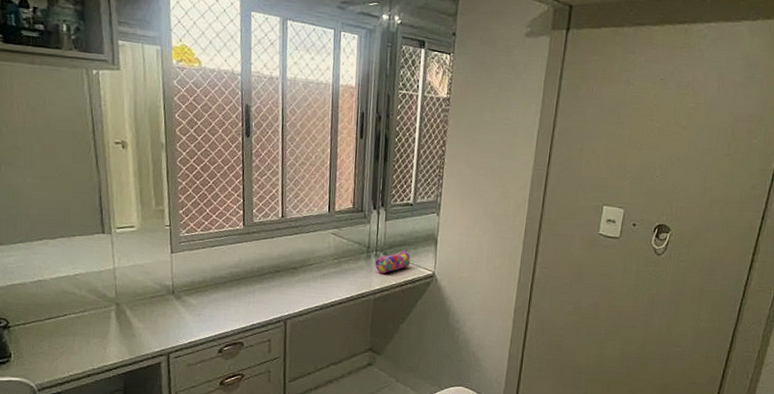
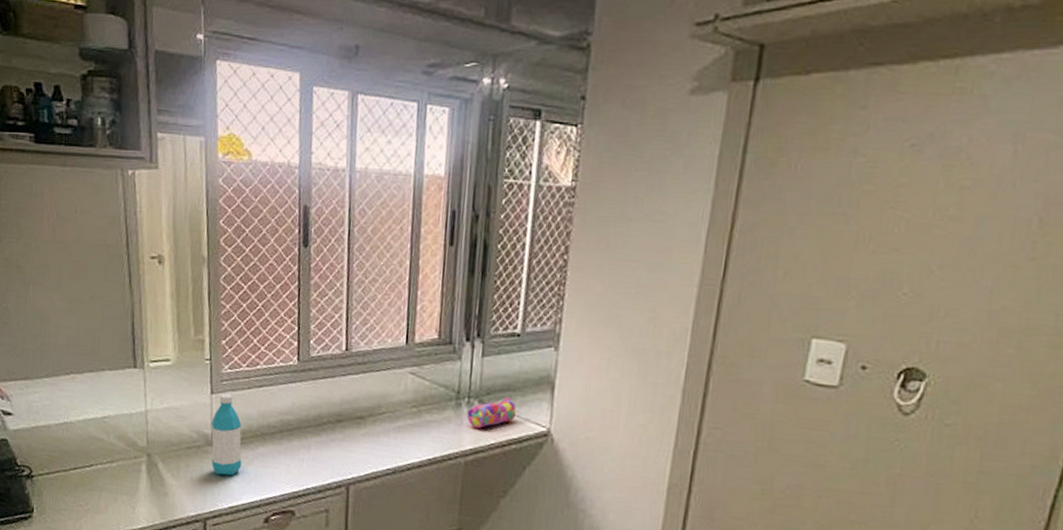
water bottle: none [171,253,199,318] -> present [210,394,242,476]

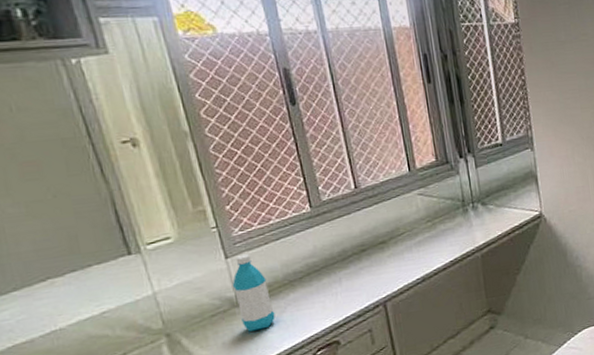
pencil case: present [466,397,517,428] -> none [473,195,514,226]

